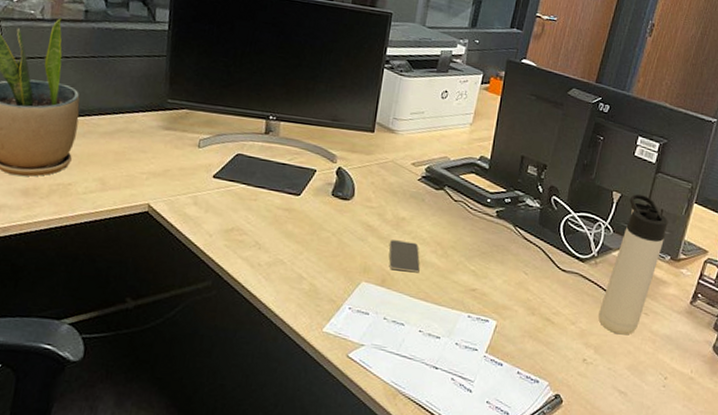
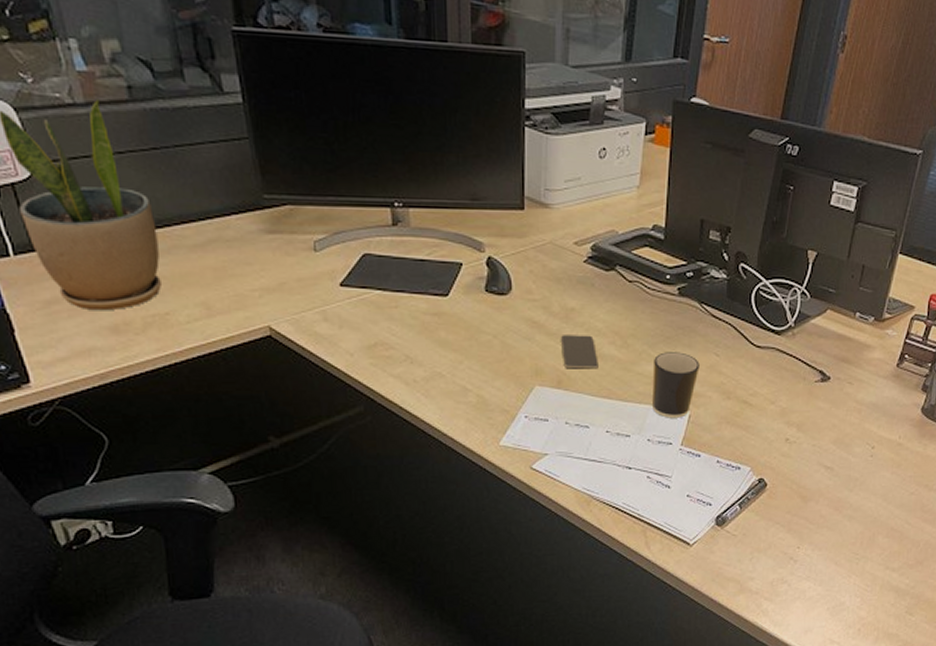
mug: none [463,265,510,327] -> present [652,352,700,418]
thermos bottle: present [598,193,668,335] -> none [799,249,870,408]

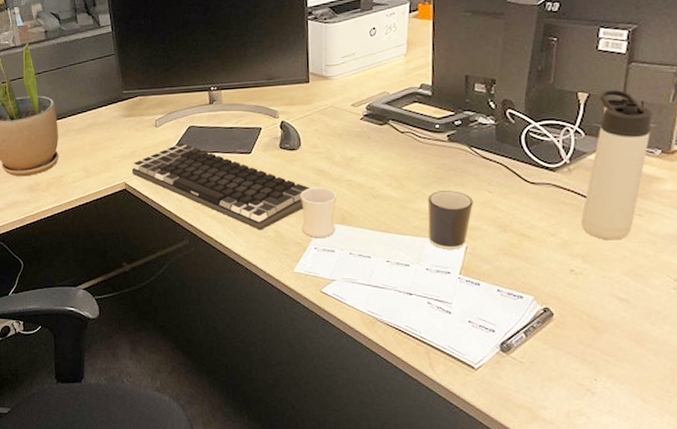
computer keyboard: none [278,275,521,395] -> present [131,142,309,231]
mug: none [510,343,554,405] -> present [300,187,337,238]
smartphone: present [561,335,598,369] -> none [343,179,377,208]
thermos bottle: none [799,249,870,408] -> present [581,89,653,240]

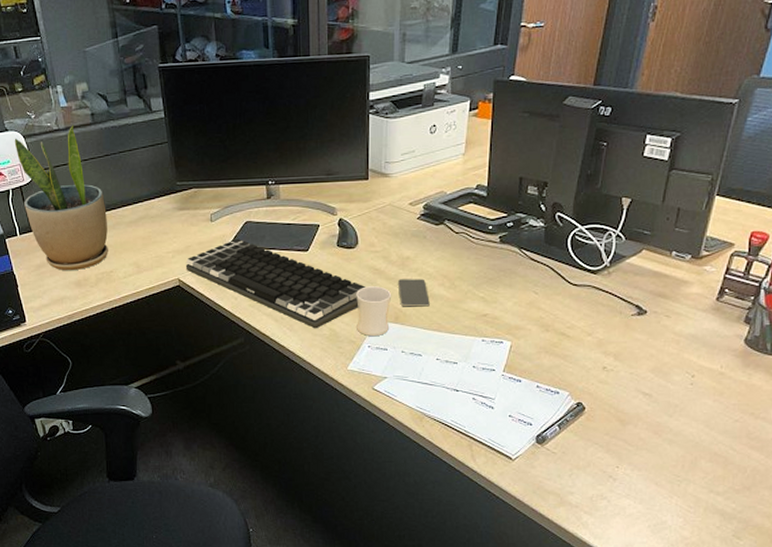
smartphone: none [343,179,377,208] -> present [398,279,430,307]
mug: present [427,190,473,250] -> none [477,291,520,348]
thermos bottle: present [581,89,653,240] -> none [616,195,686,340]

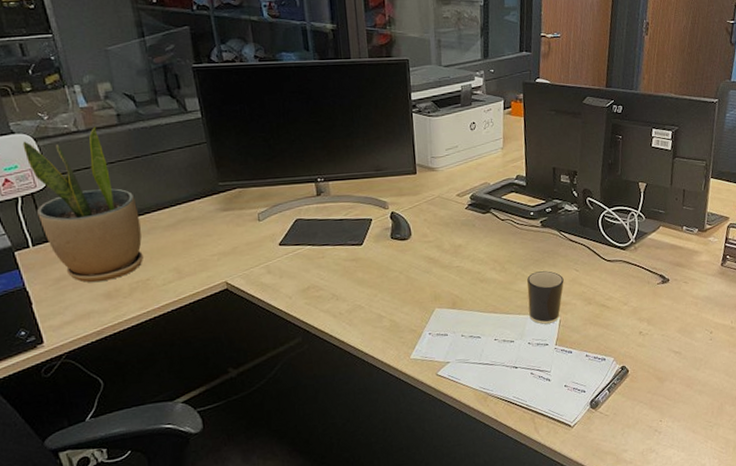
computer keyboard: present [185,238,365,329] -> none [233,236,421,321]
mug: present [356,286,392,337] -> none [413,274,448,324]
smartphone: present [398,279,430,307] -> none [453,264,484,293]
mug: none [477,291,520,348] -> present [527,271,564,324]

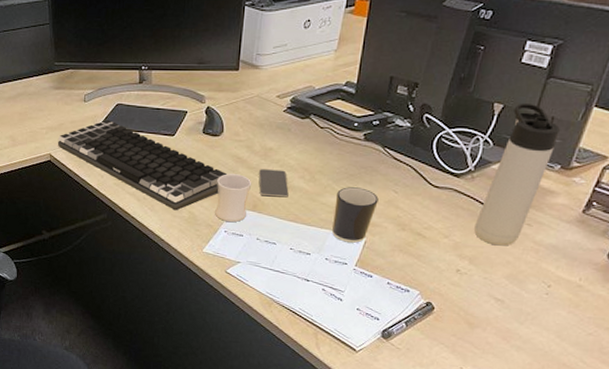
computer keyboard: none [233,236,421,321] -> present [57,119,227,211]
mug: none [413,274,448,324] -> present [215,173,252,223]
smartphone: none [453,264,484,293] -> present [259,169,289,198]
thermos bottle: none [645,179,691,305] -> present [474,102,560,246]

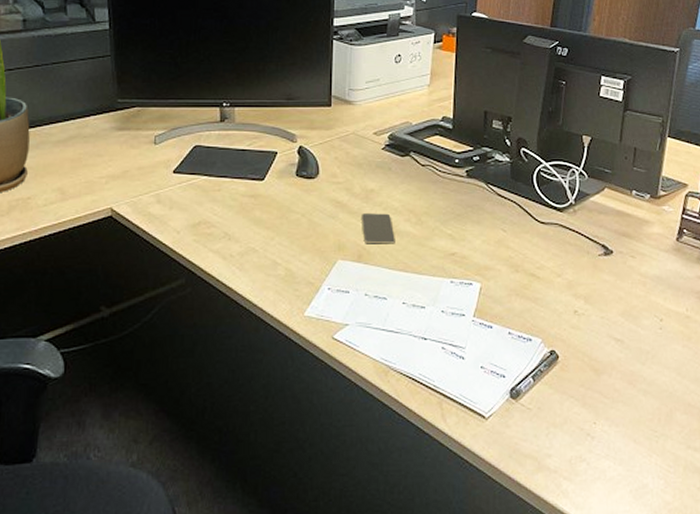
computer keyboard: present [57,119,227,211] -> none [120,163,326,268]
mug: present [215,173,252,223] -> none [316,221,355,278]
mug: present [332,187,379,243] -> none [445,228,488,290]
thermos bottle: present [474,102,560,246] -> none [584,134,643,281]

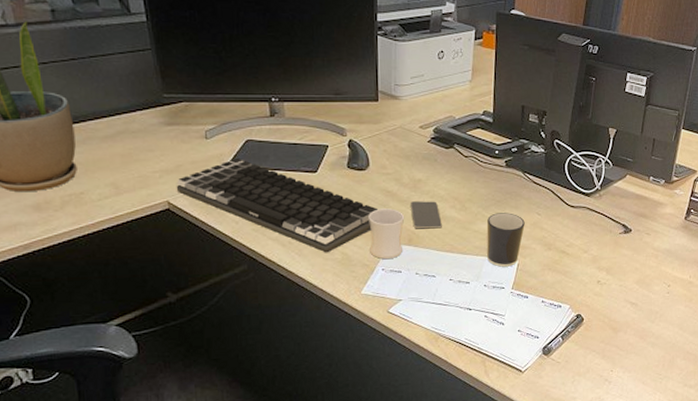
computer keyboard: none [120,163,326,268] -> present [176,157,377,253]
mug: none [316,221,355,278] -> present [368,208,405,260]
mug: none [445,228,488,290] -> present [486,213,525,267]

